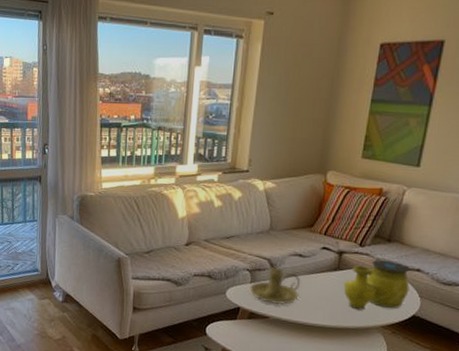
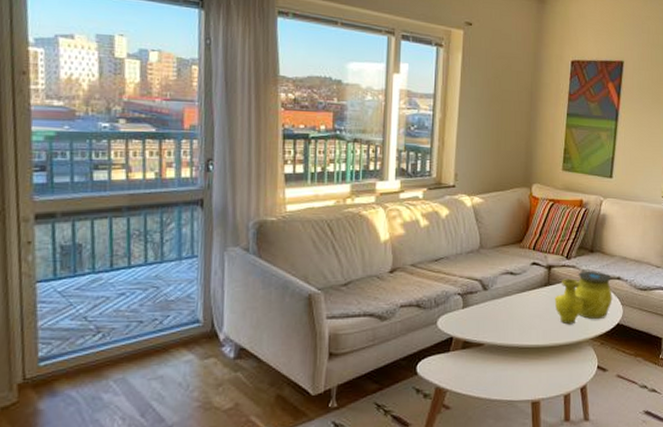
candle holder: present [250,266,300,305] -> none [462,287,513,330]

